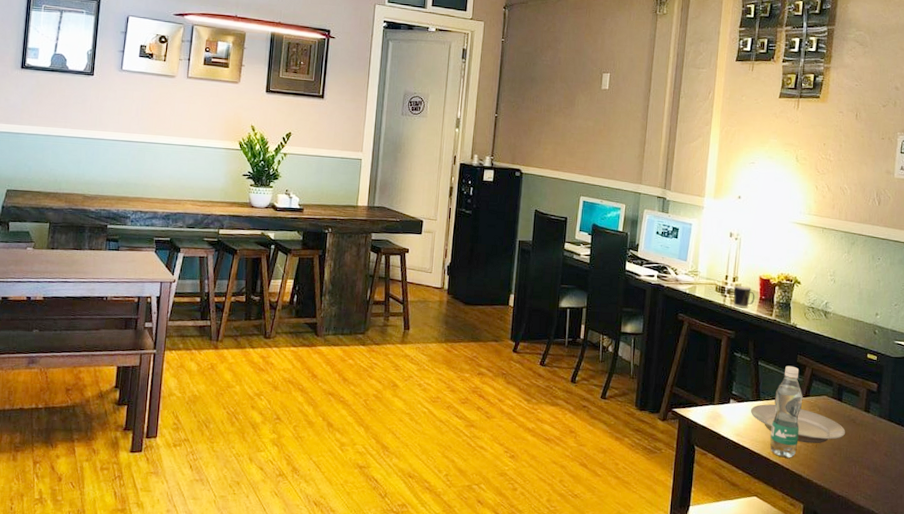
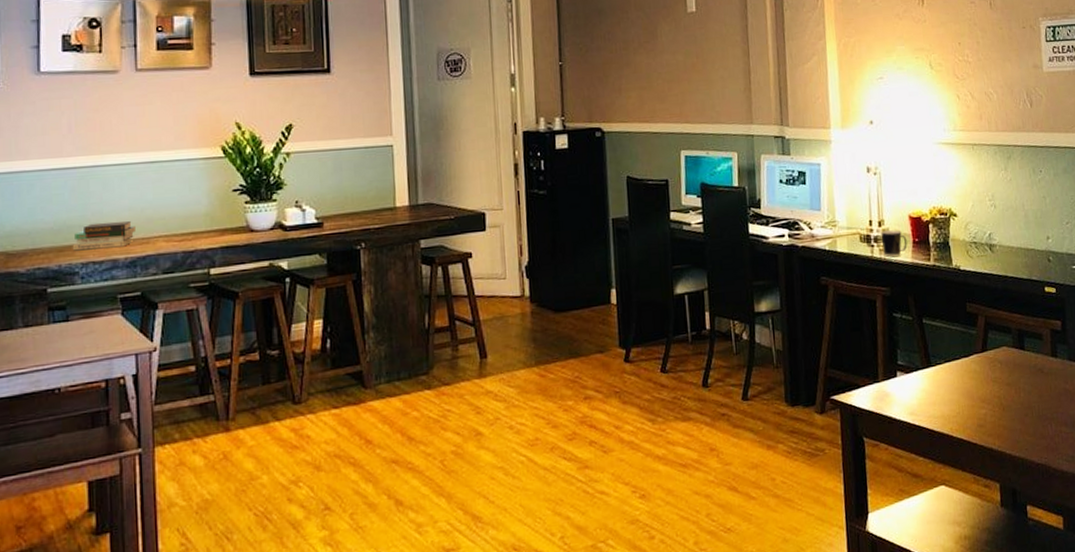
books: none [128,183,172,204] -> present [72,221,135,251]
plate: present [750,404,846,444] -> none [922,367,1035,408]
bottle: present [770,365,803,458] -> none [947,317,983,431]

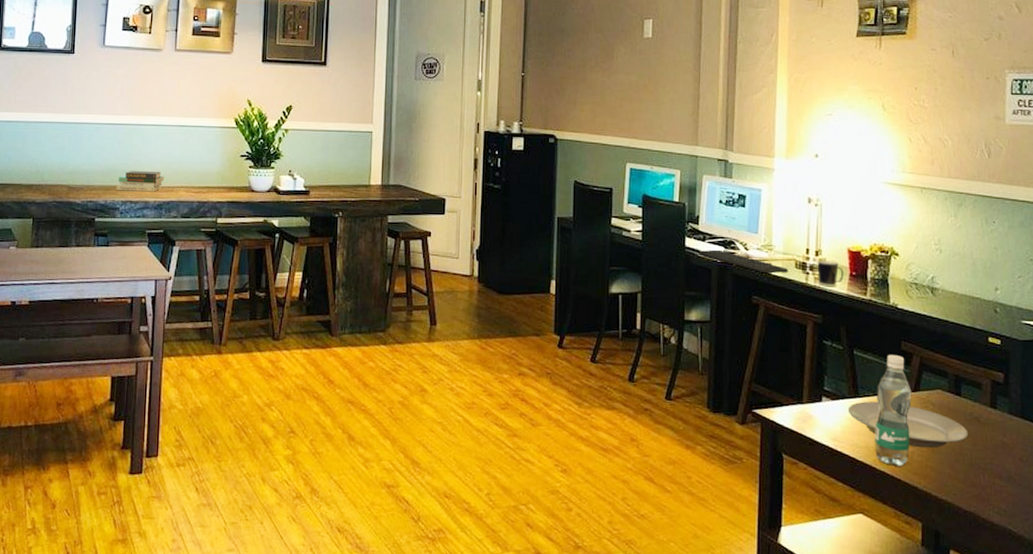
computer keyboard: none [763,232,853,252] -> present [698,250,788,274]
plate: none [922,367,1035,408] -> present [847,401,969,448]
bottle: none [947,317,983,431] -> present [875,354,912,466]

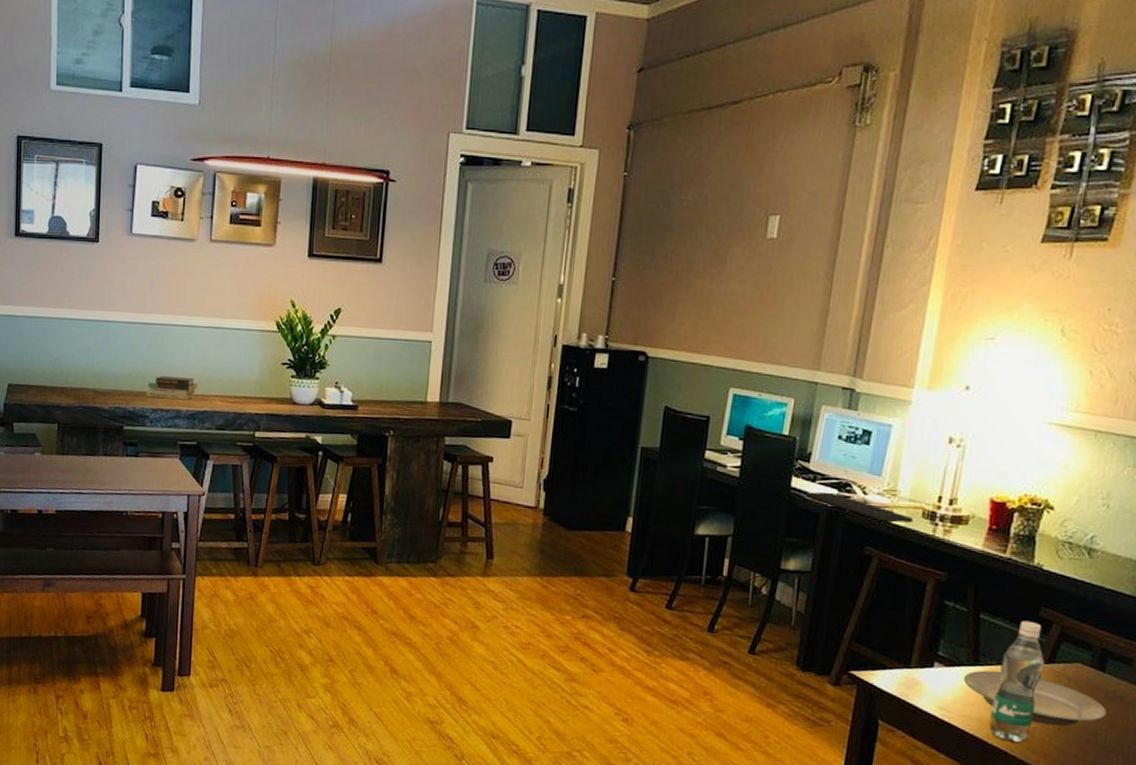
mug: present [817,260,844,287] -> none [948,510,982,542]

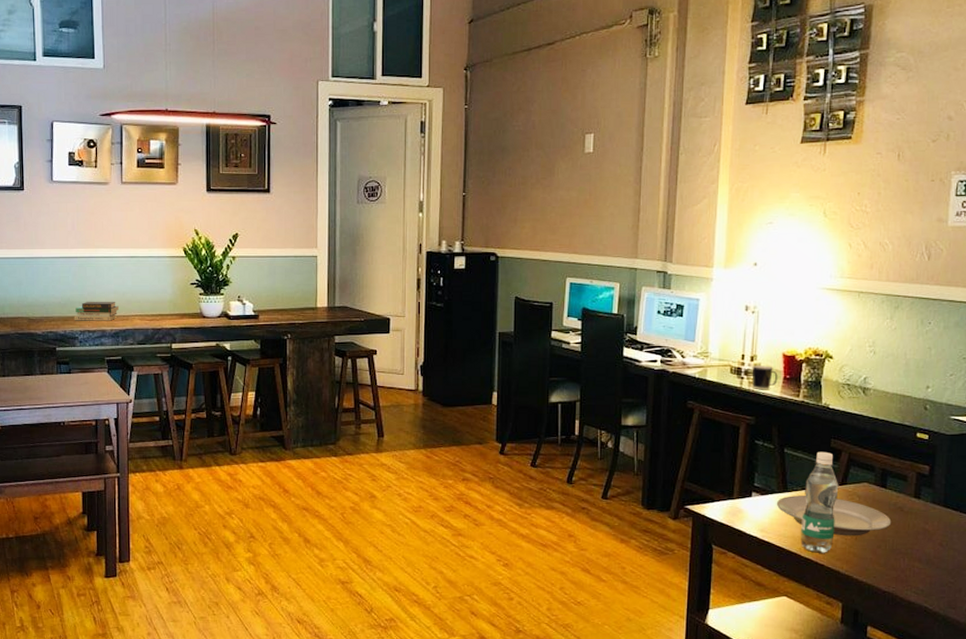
computer keyboard: present [805,492,913,523] -> none [636,358,723,379]
mug: none [948,510,982,542] -> present [751,365,778,390]

